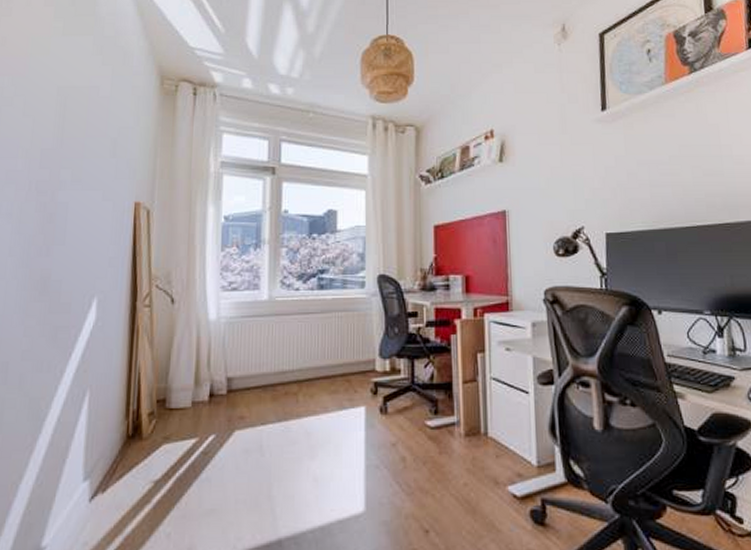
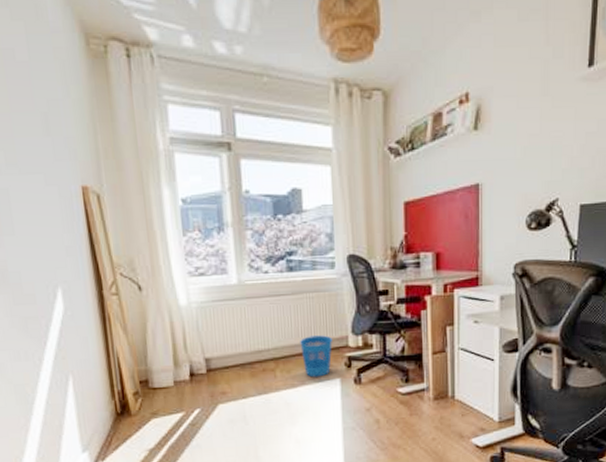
wastebasket: none [326,357,359,404] -> present [300,335,332,377]

